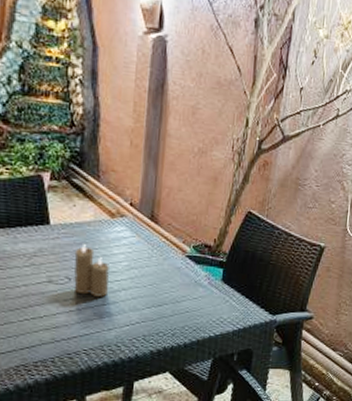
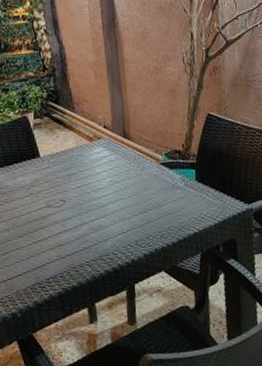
candle: present [74,243,109,297] -> none [64,168,98,213]

